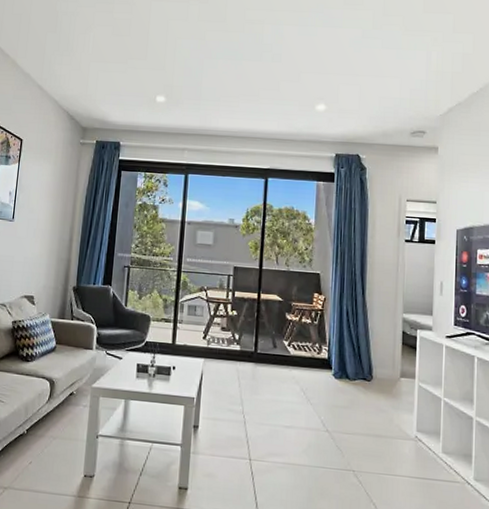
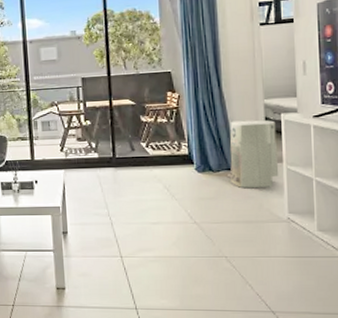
air purifier: none [363,330,412,402] -> present [228,120,279,188]

